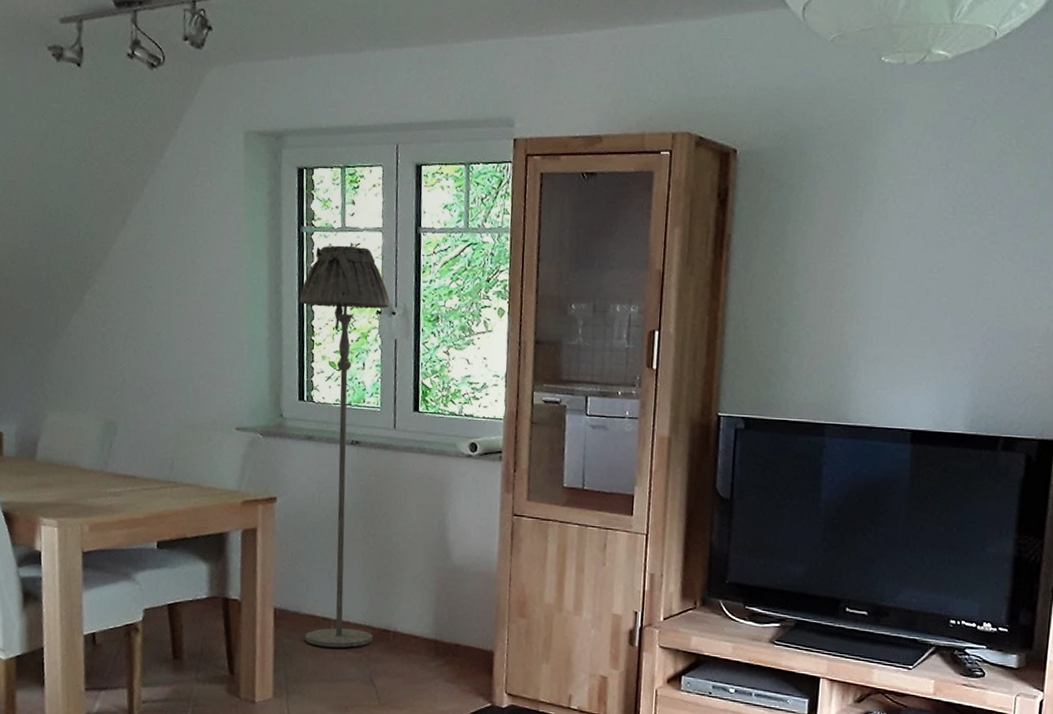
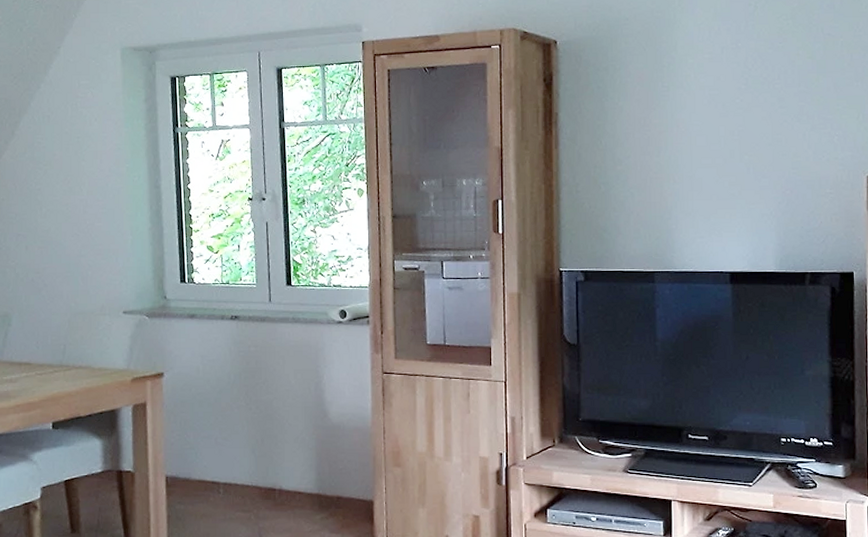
floor lamp: present [299,245,391,648] -> none [177,142,261,509]

